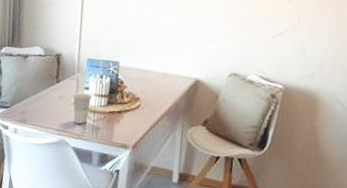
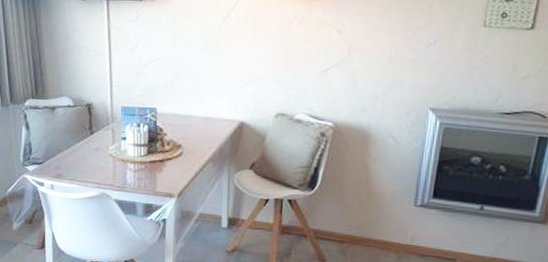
cup: present [72,93,92,124] -> none [109,144,131,176]

